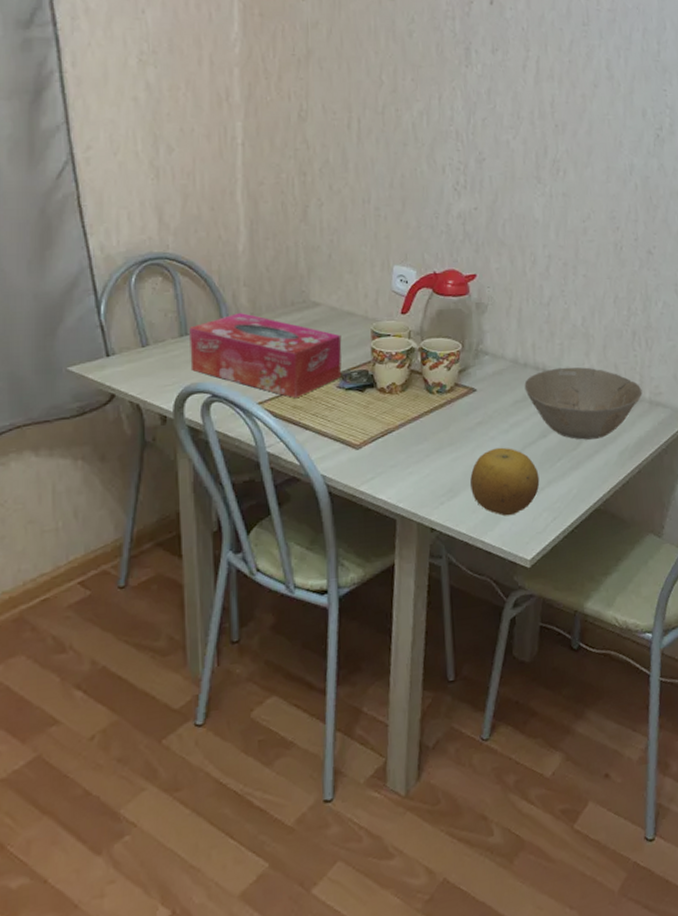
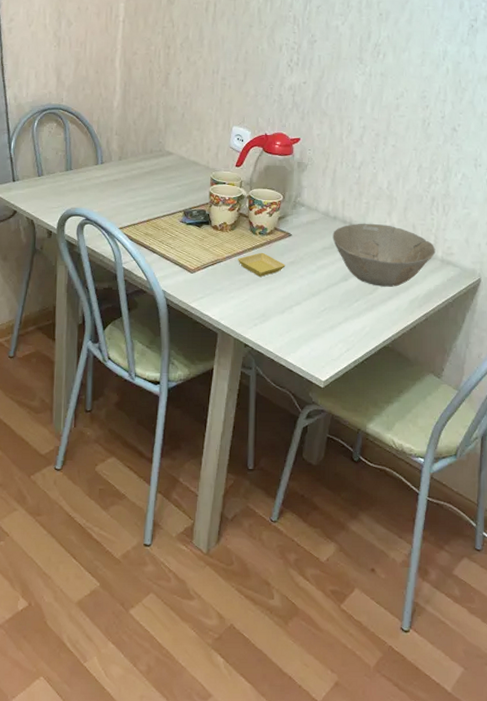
tissue box: present [189,313,342,398] -> none [72,156,187,227]
saucer: none [413,414,472,444] -> present [238,252,286,277]
fruit: present [470,447,540,516] -> none [280,284,338,342]

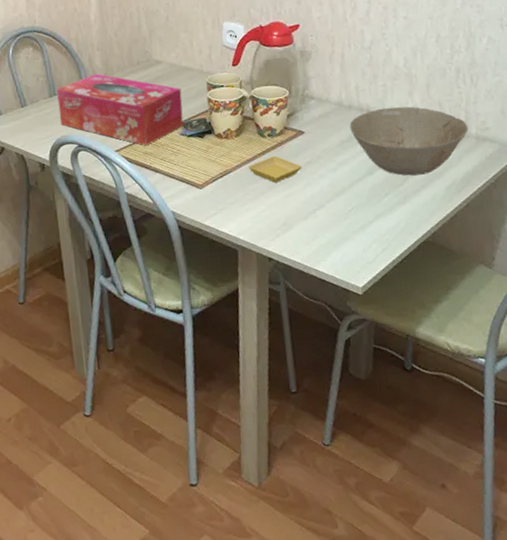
tissue box: none [72,156,187,227] -> present [57,74,184,145]

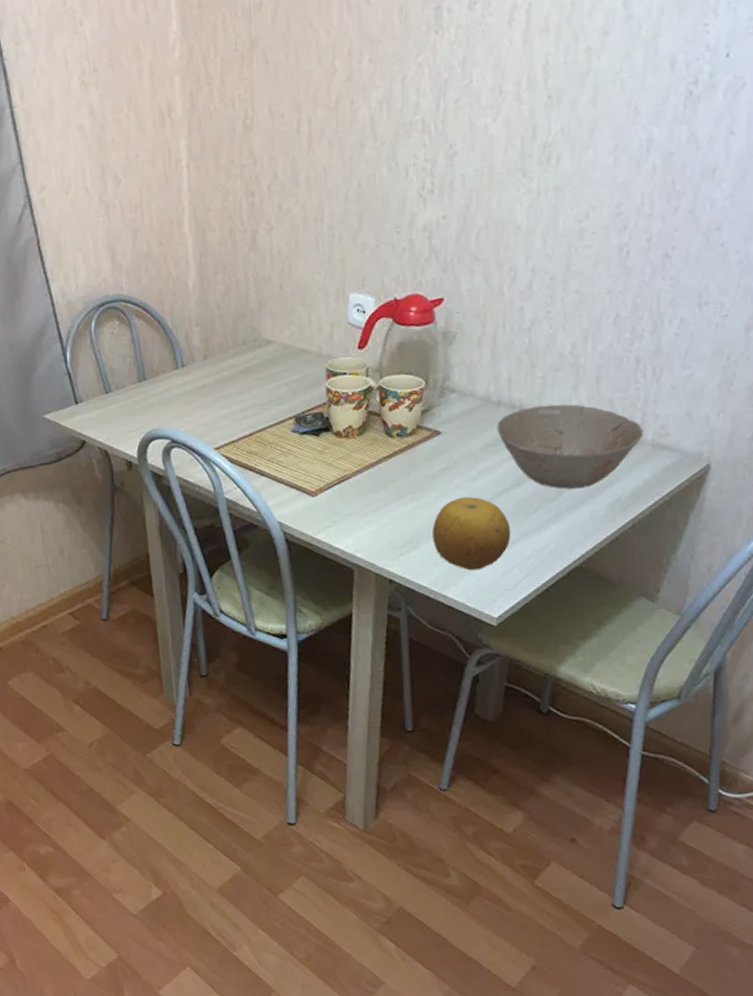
tissue box: present [57,74,184,145] -> none [147,355,296,443]
saucer: present [249,155,302,183] -> none [371,460,436,492]
fruit: none [302,184,368,248] -> present [432,496,511,571]

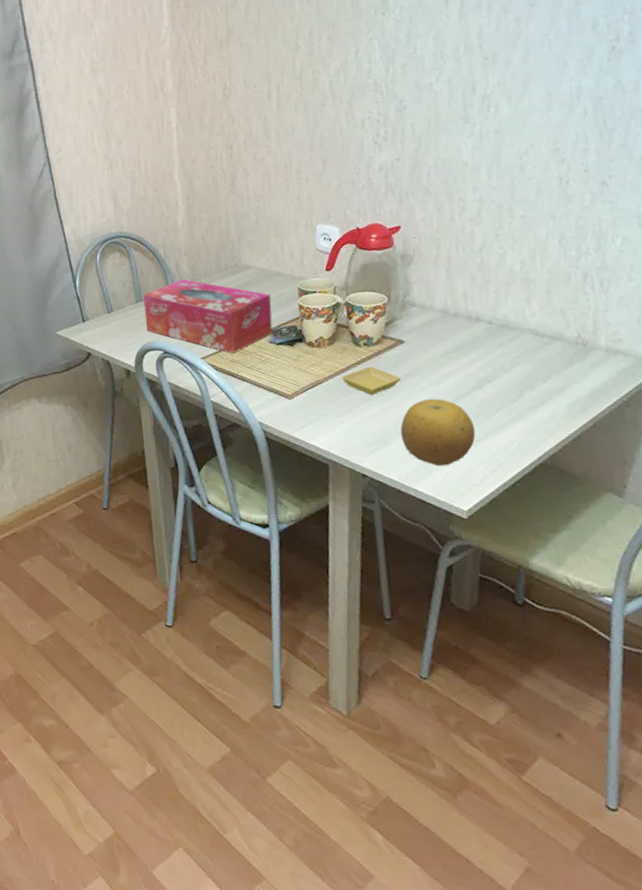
tissue box: none [147,355,296,443] -> present [143,279,273,353]
saucer: none [371,460,436,492] -> present [342,366,401,395]
bowl: present [497,404,644,490] -> none [456,314,597,391]

